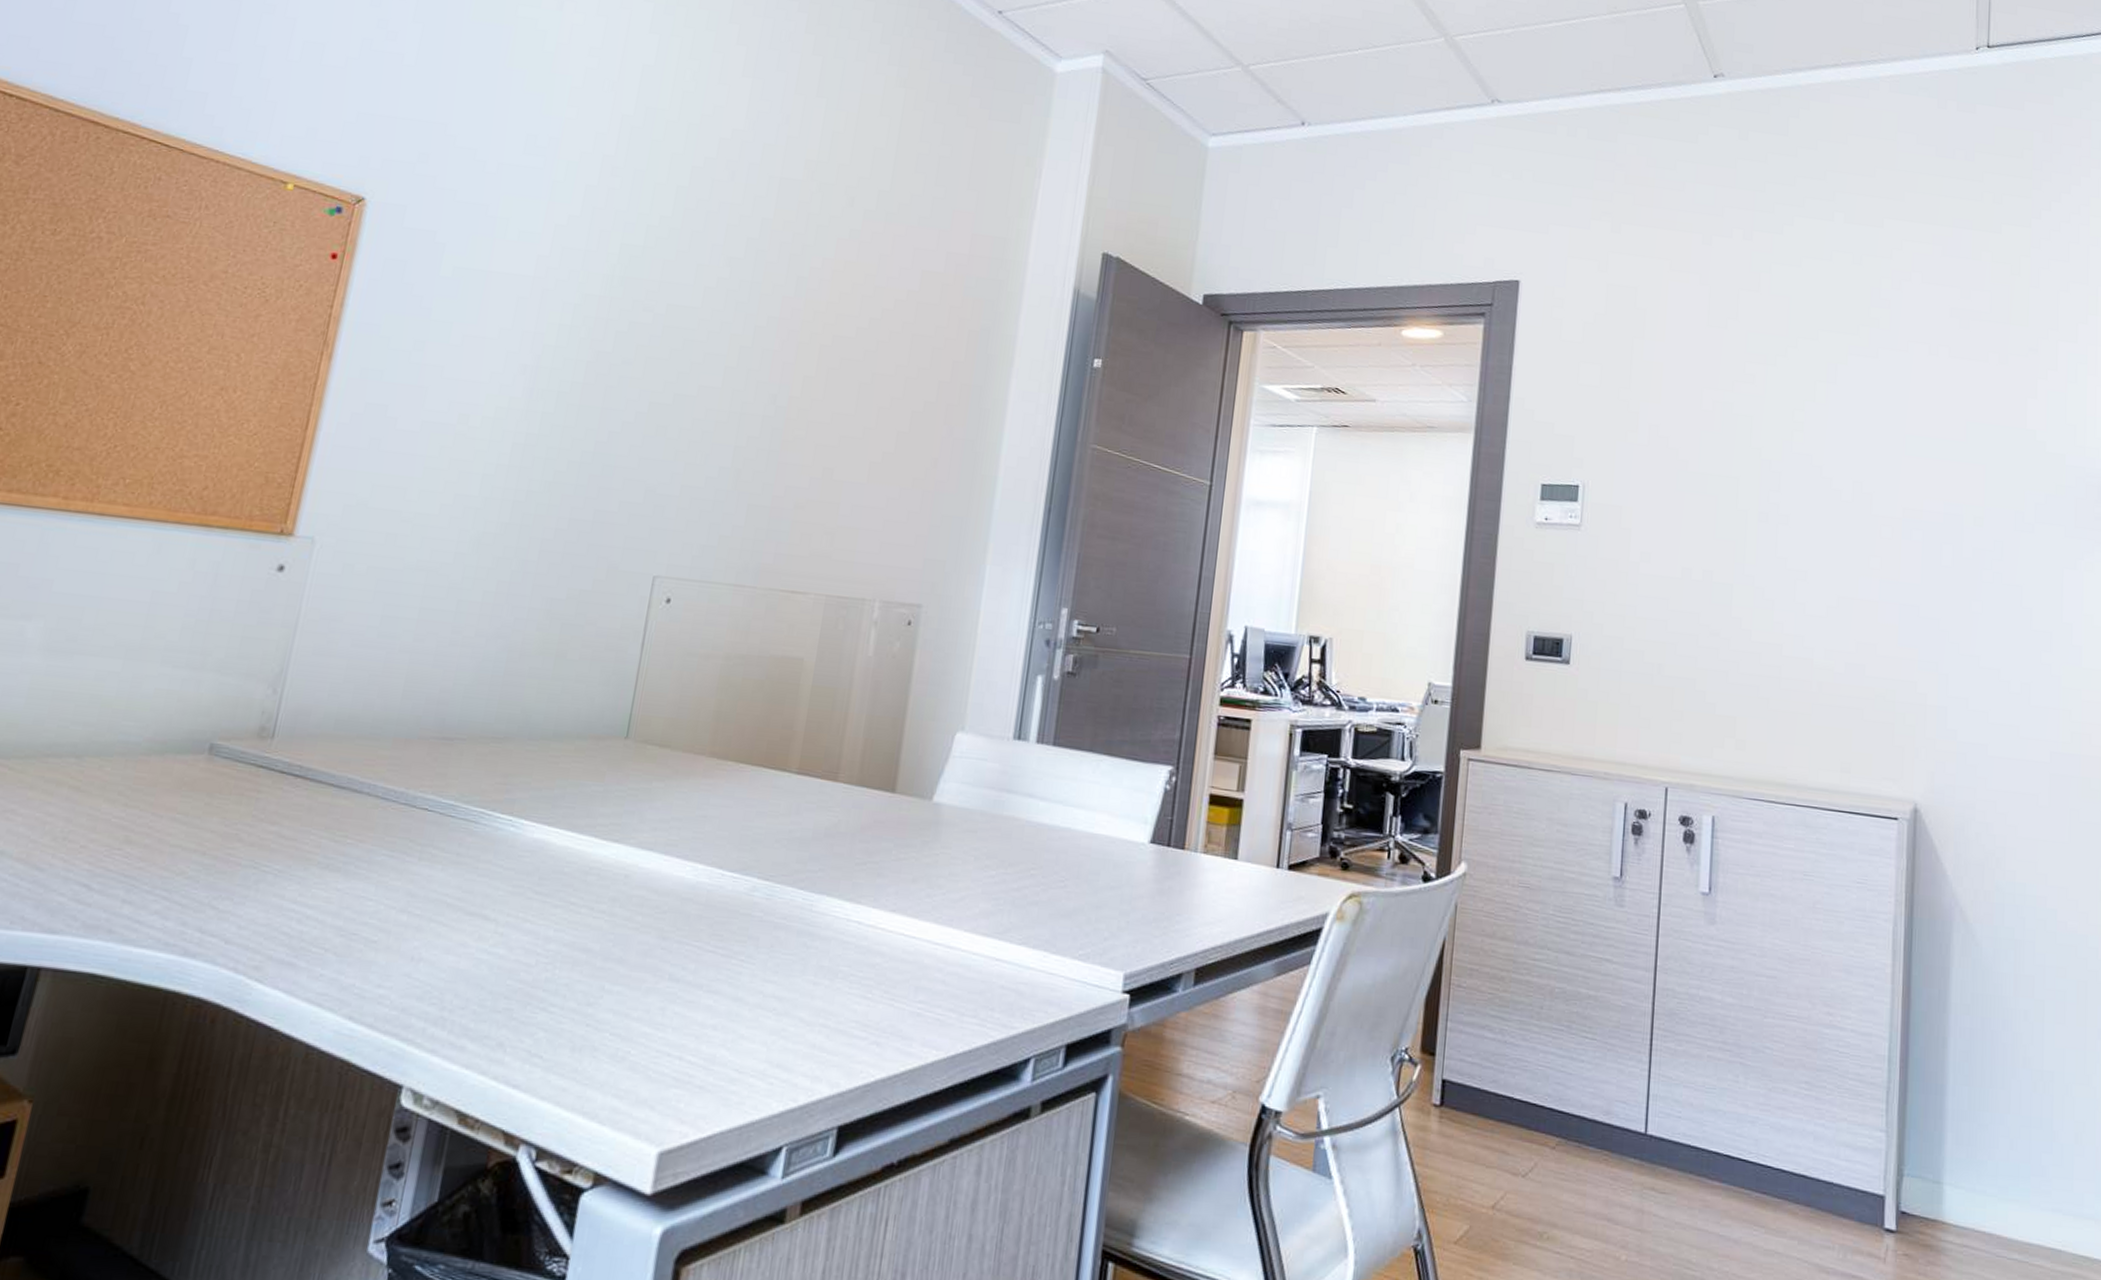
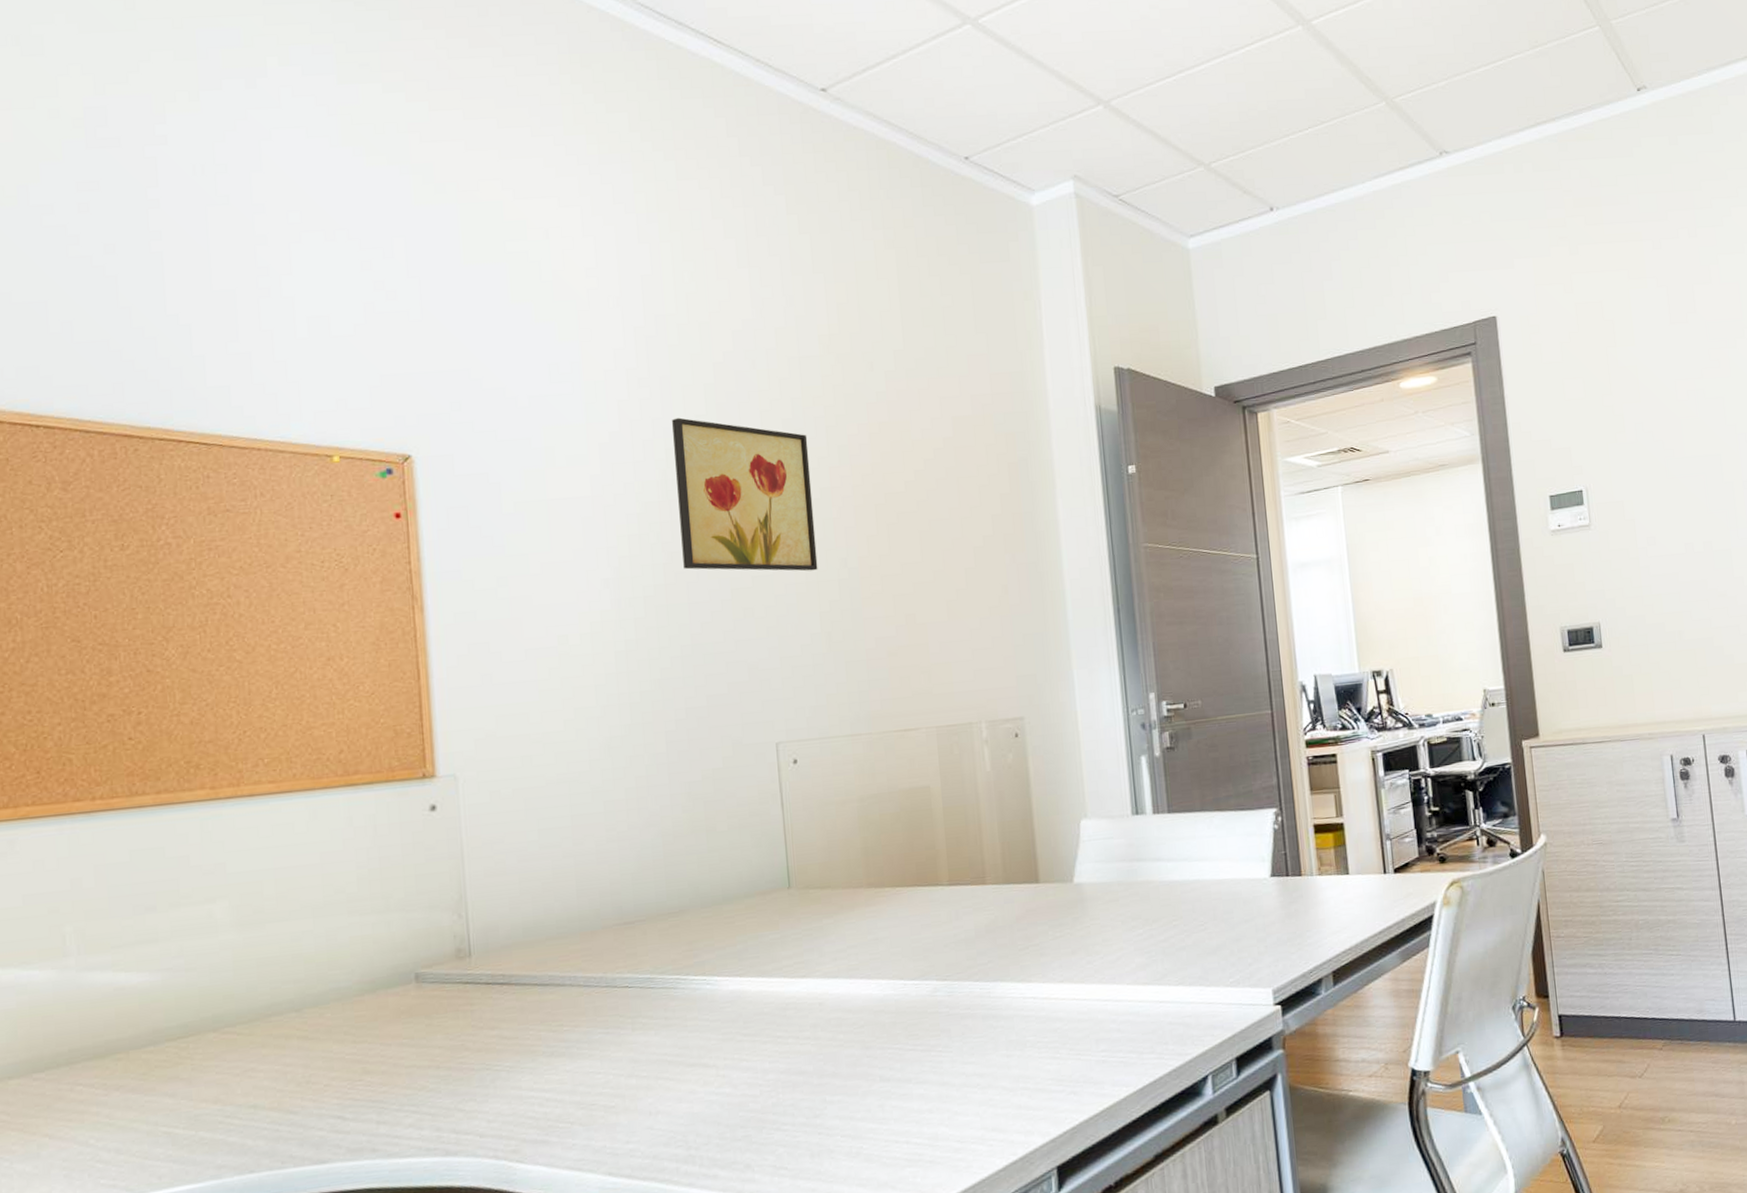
wall art: none [607,214,769,401] -> present [672,417,818,571]

